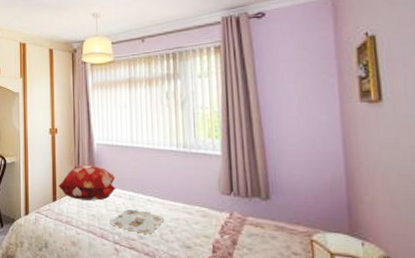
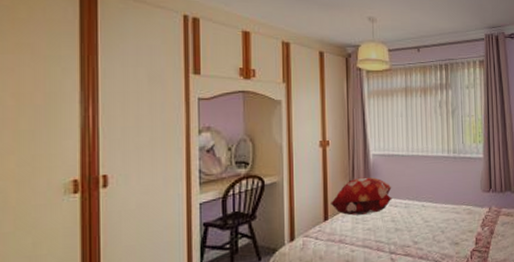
serving tray: present [110,209,165,234] -> none [386,217,437,239]

